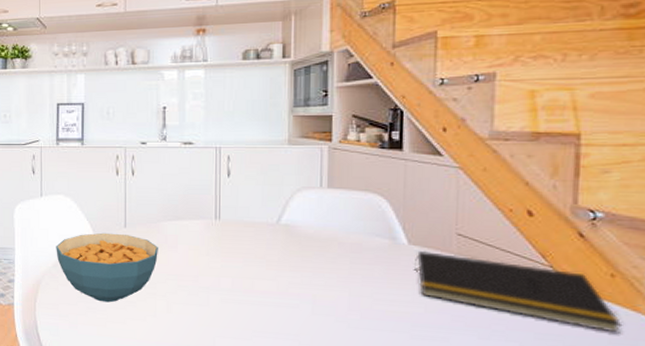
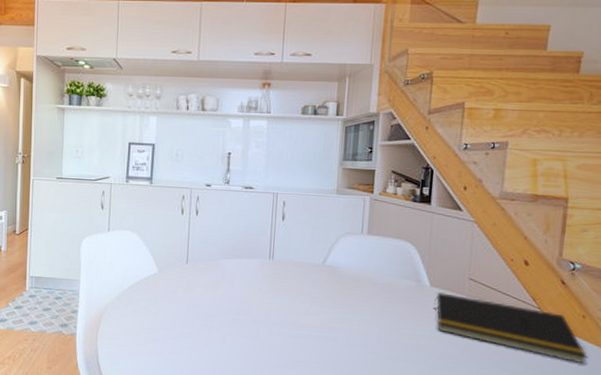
cereal bowl: present [56,232,158,303] -> none [120,268,216,334]

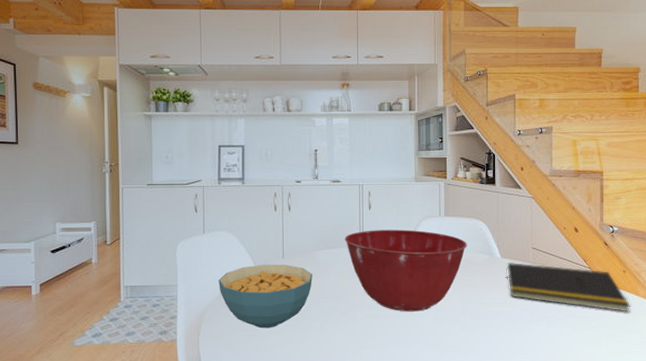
cereal bowl: none [120,268,216,334] -> present [218,264,312,329]
mixing bowl: none [253,242,391,335] -> present [345,229,467,312]

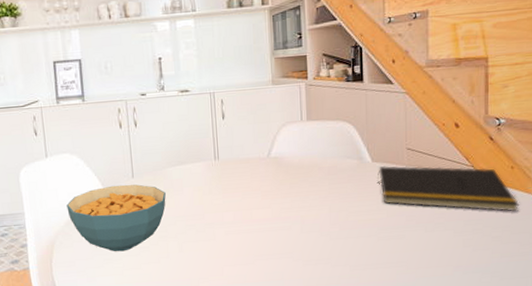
mixing bowl: present [345,229,467,312] -> none [198,138,333,226]

